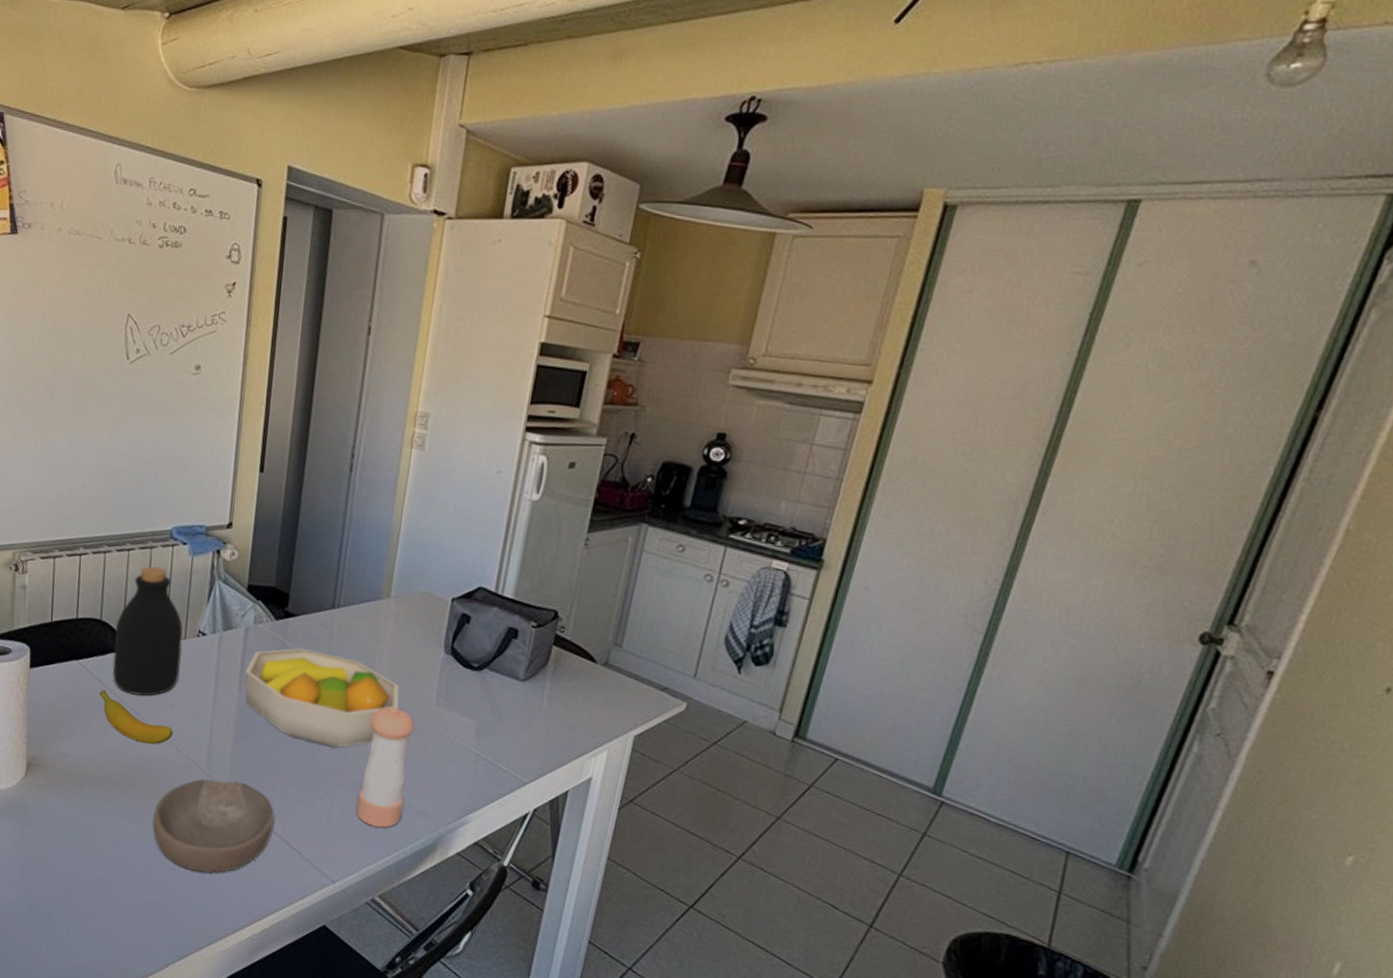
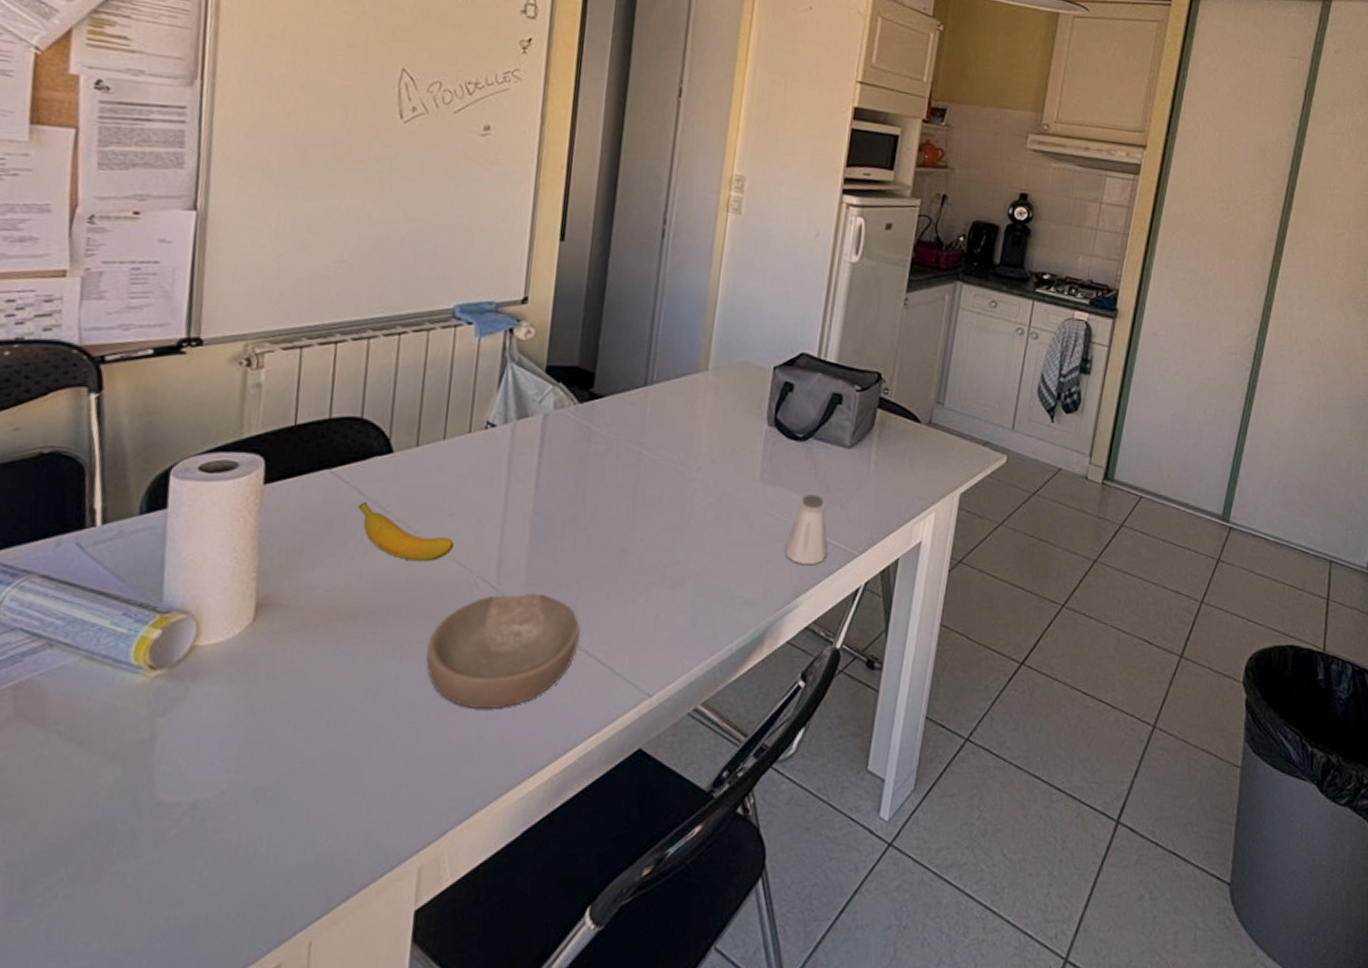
bottle: present [112,566,183,696] -> none [376,351,467,505]
fruit bowl: present [244,648,400,748] -> none [543,433,720,540]
pepper shaker: present [356,707,415,828] -> none [675,488,737,625]
saltshaker: none [457,721,499,787] -> present [785,495,828,566]

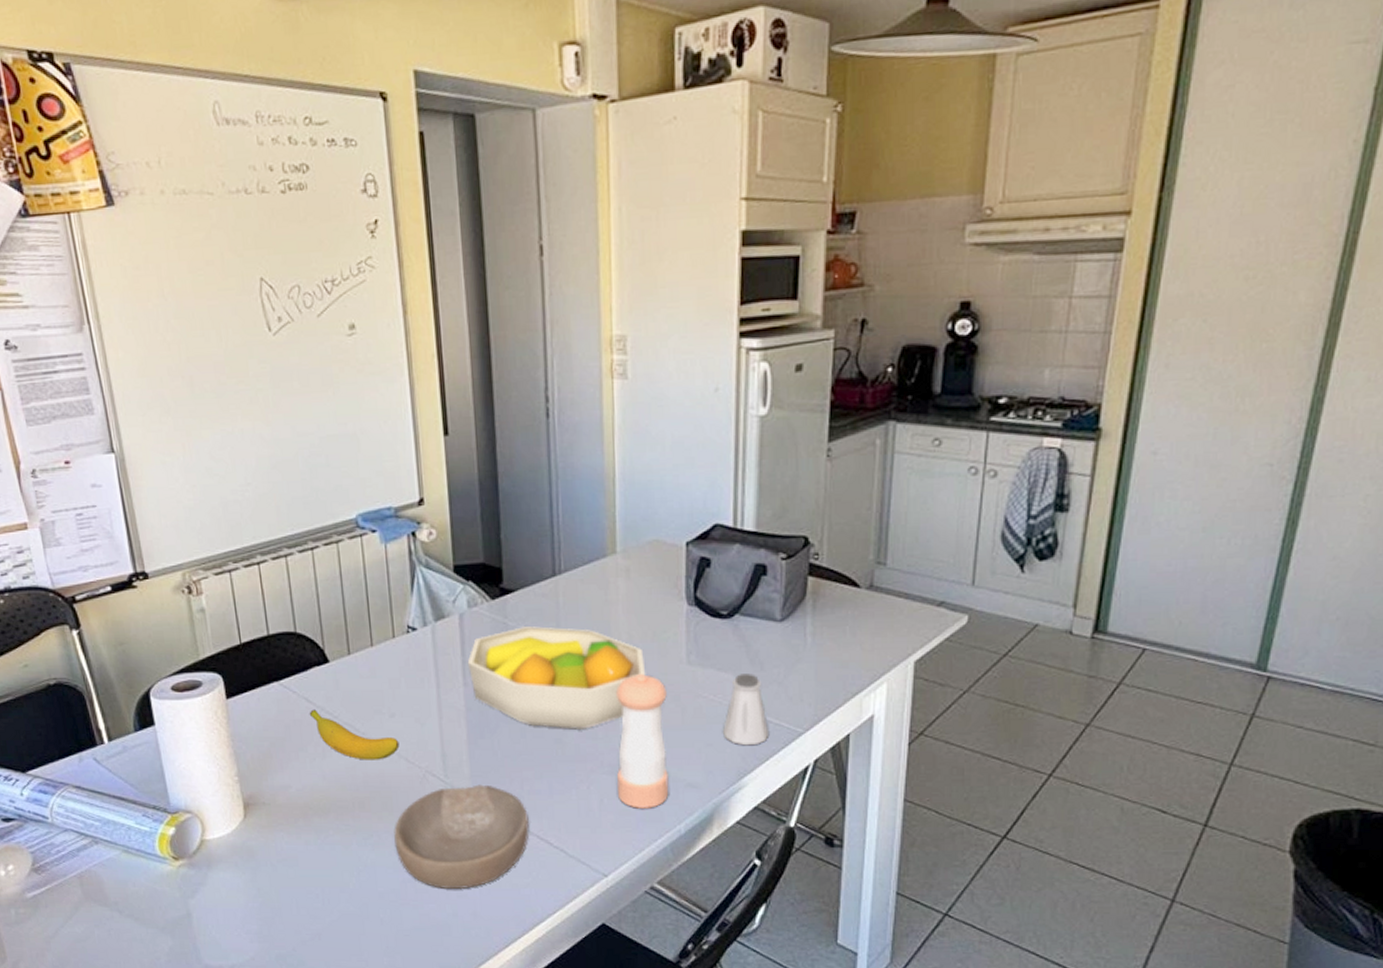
fruit bowl: none [543,433,720,540] -> present [467,626,646,729]
pepper shaker: none [675,488,737,625] -> present [616,674,669,809]

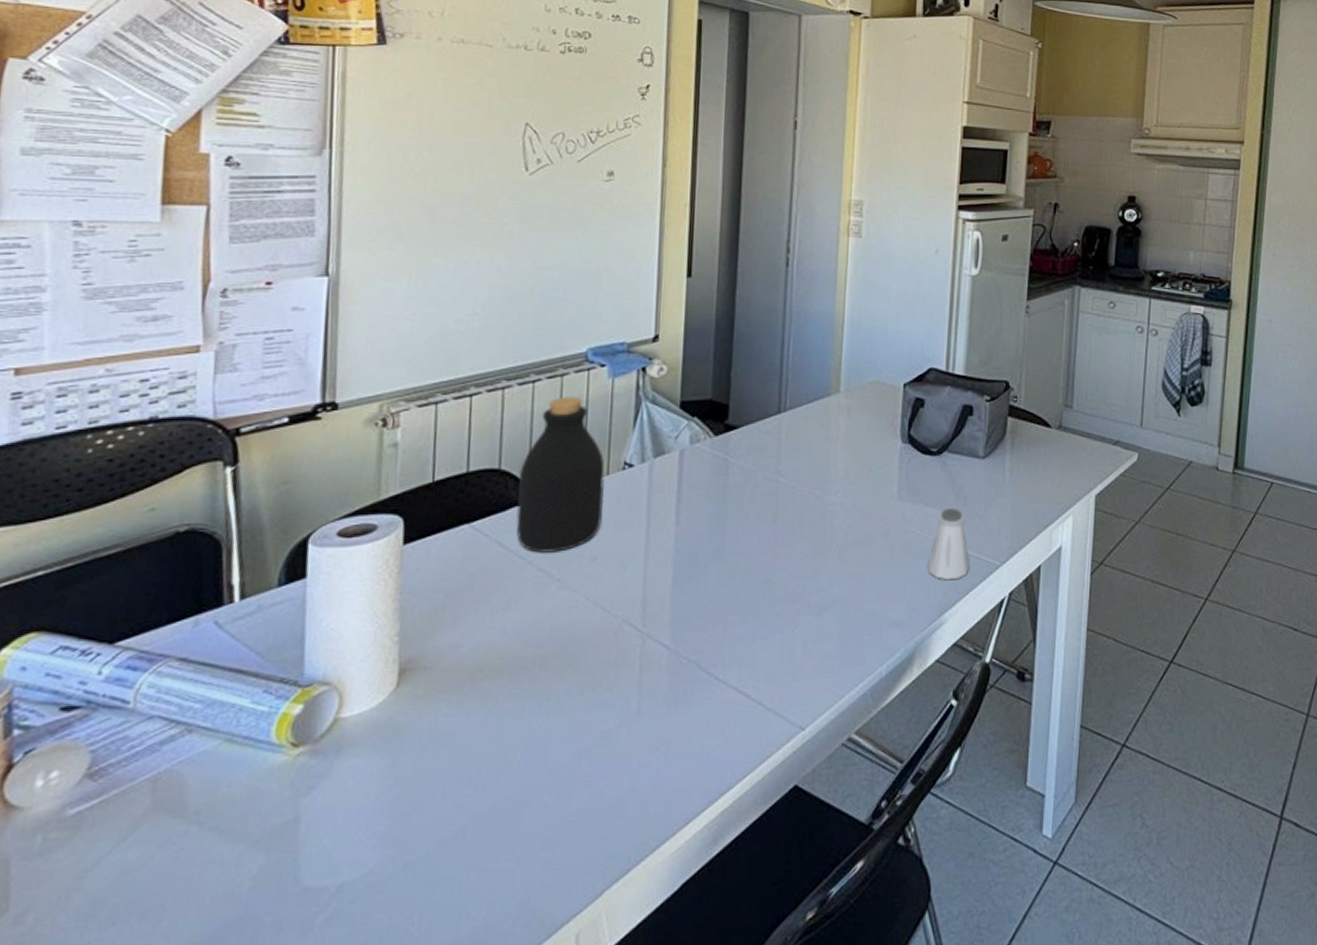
banana: present [309,709,400,760] -> none [499,554,597,611]
bottle: none [314,562,395,709] -> present [516,396,605,553]
bowl: present [394,784,529,890] -> none [574,632,728,758]
fruit bowl: present [467,626,646,729] -> none [682,463,859,569]
pepper shaker: present [616,674,669,809] -> none [823,510,877,651]

